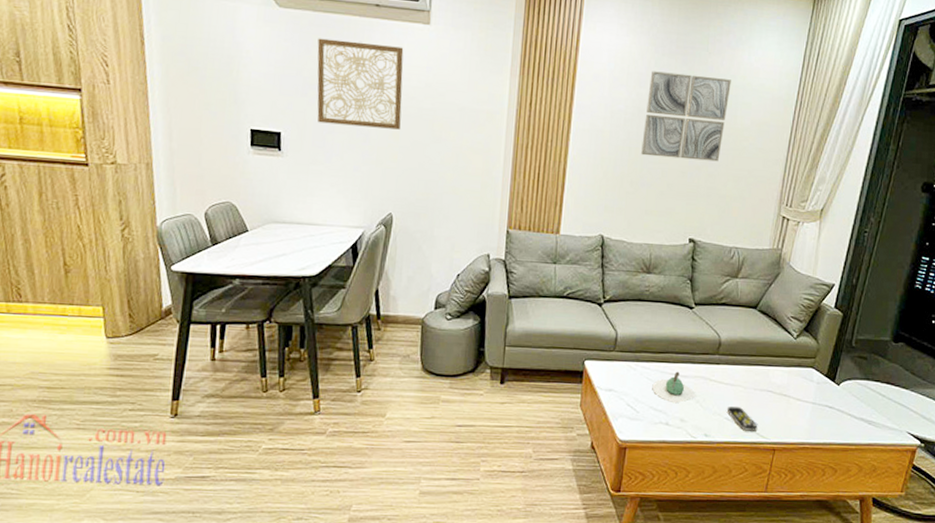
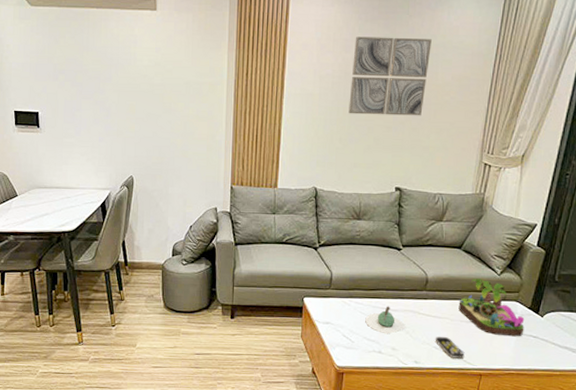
wall art: present [317,38,404,130] -> none [64,30,136,104]
plant: none [752,342,821,407] -> present [458,278,525,337]

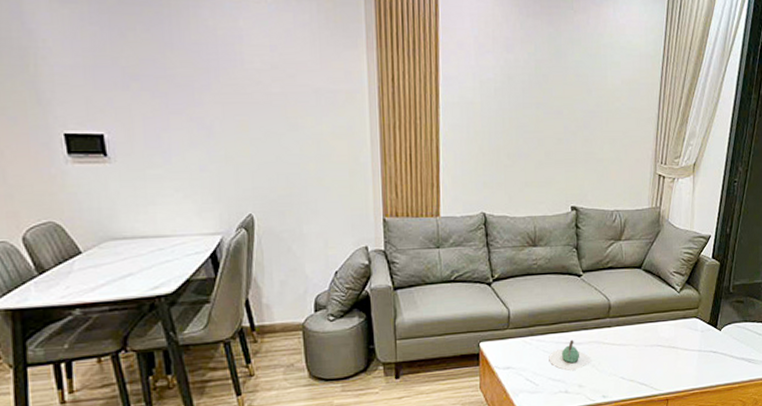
wall art: present [348,36,432,116] -> none [515,34,599,125]
remote control: present [435,337,465,359] -> none [621,365,651,387]
plant: present [458,278,525,337] -> none [641,298,705,356]

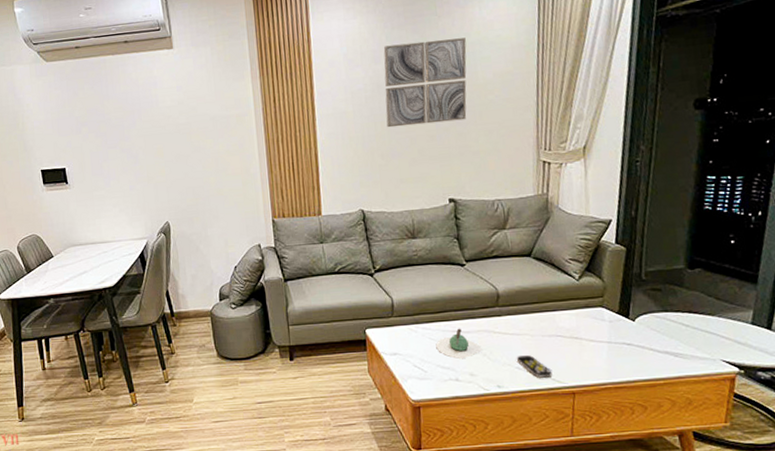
wall art: none [515,34,599,125] -> present [383,37,467,128]
remote control: none [621,365,651,387] -> present [516,355,553,378]

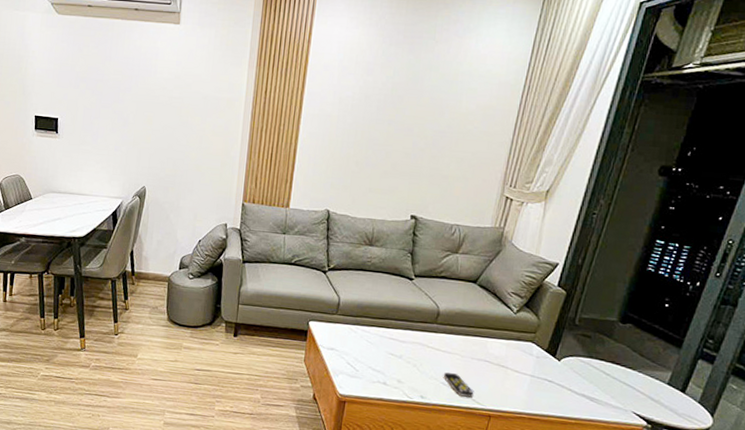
wall art: present [383,37,467,128] -> none [367,60,457,144]
teapot: present [436,328,482,360] -> none [371,336,413,366]

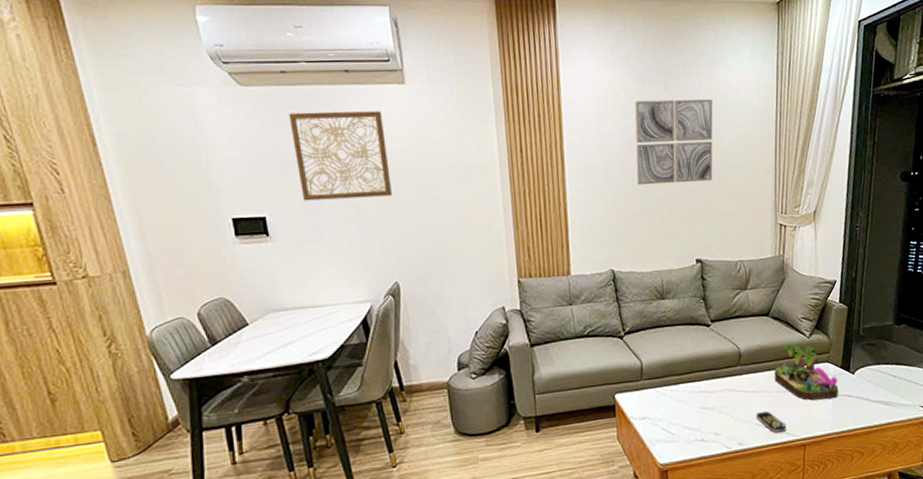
wall art: none [86,39,158,115] -> present [289,111,392,201]
wall art: none [367,60,457,144] -> present [634,99,713,186]
plant: none [469,315,540,380] -> present [772,344,839,401]

